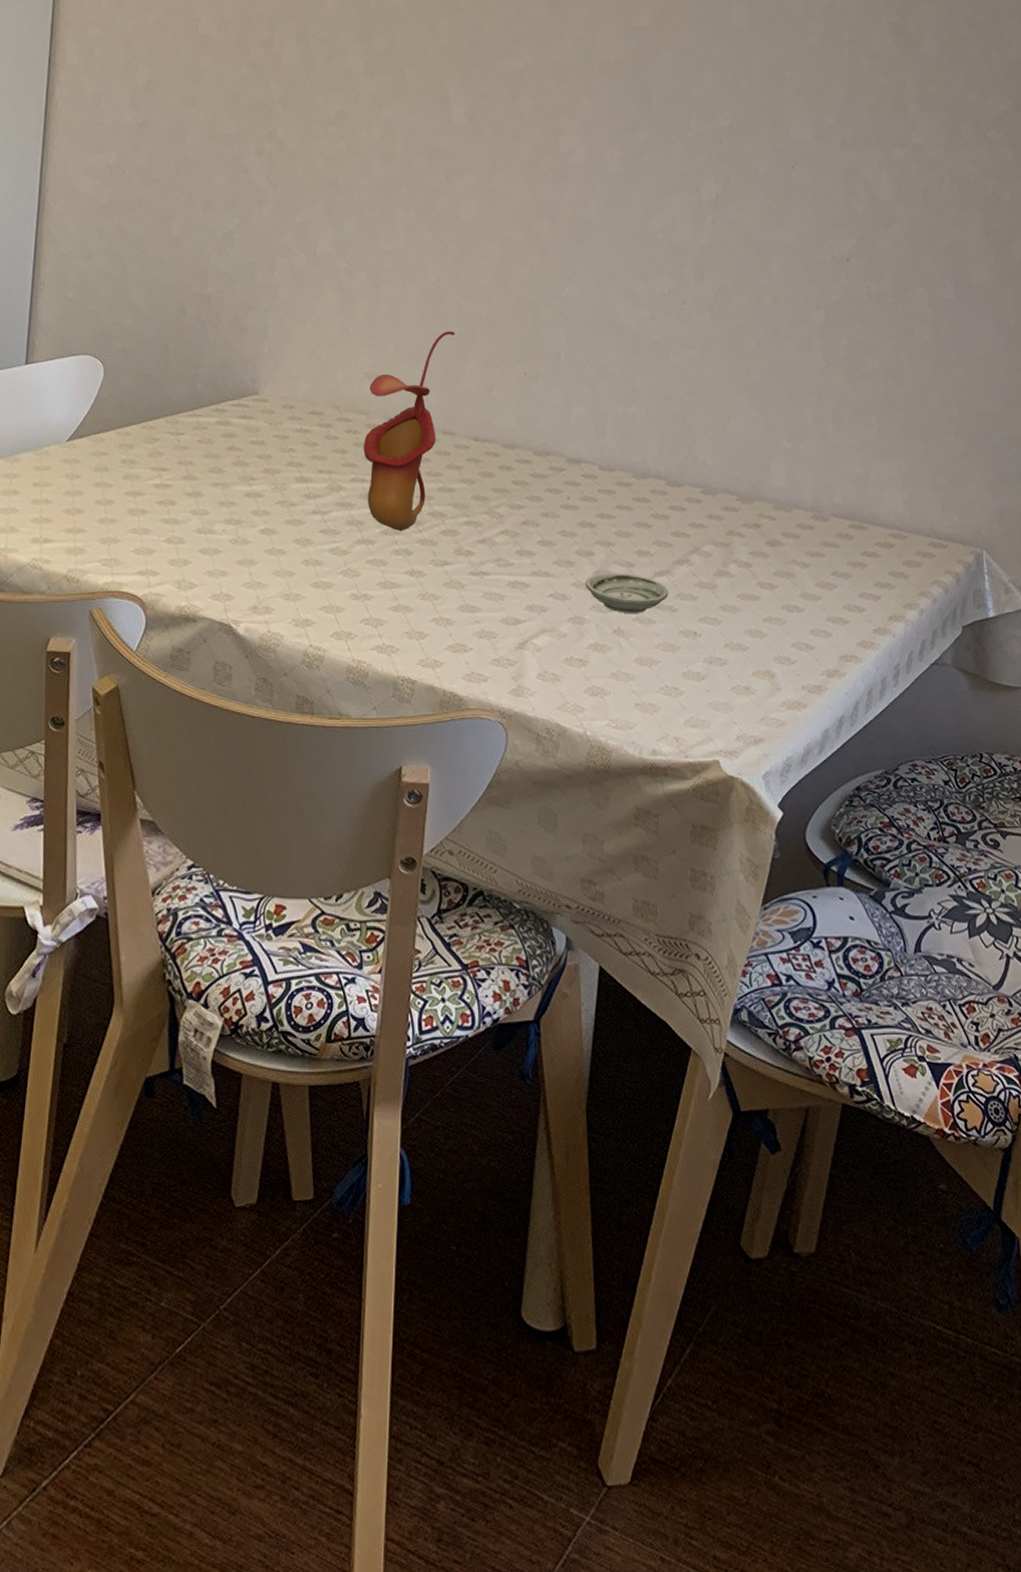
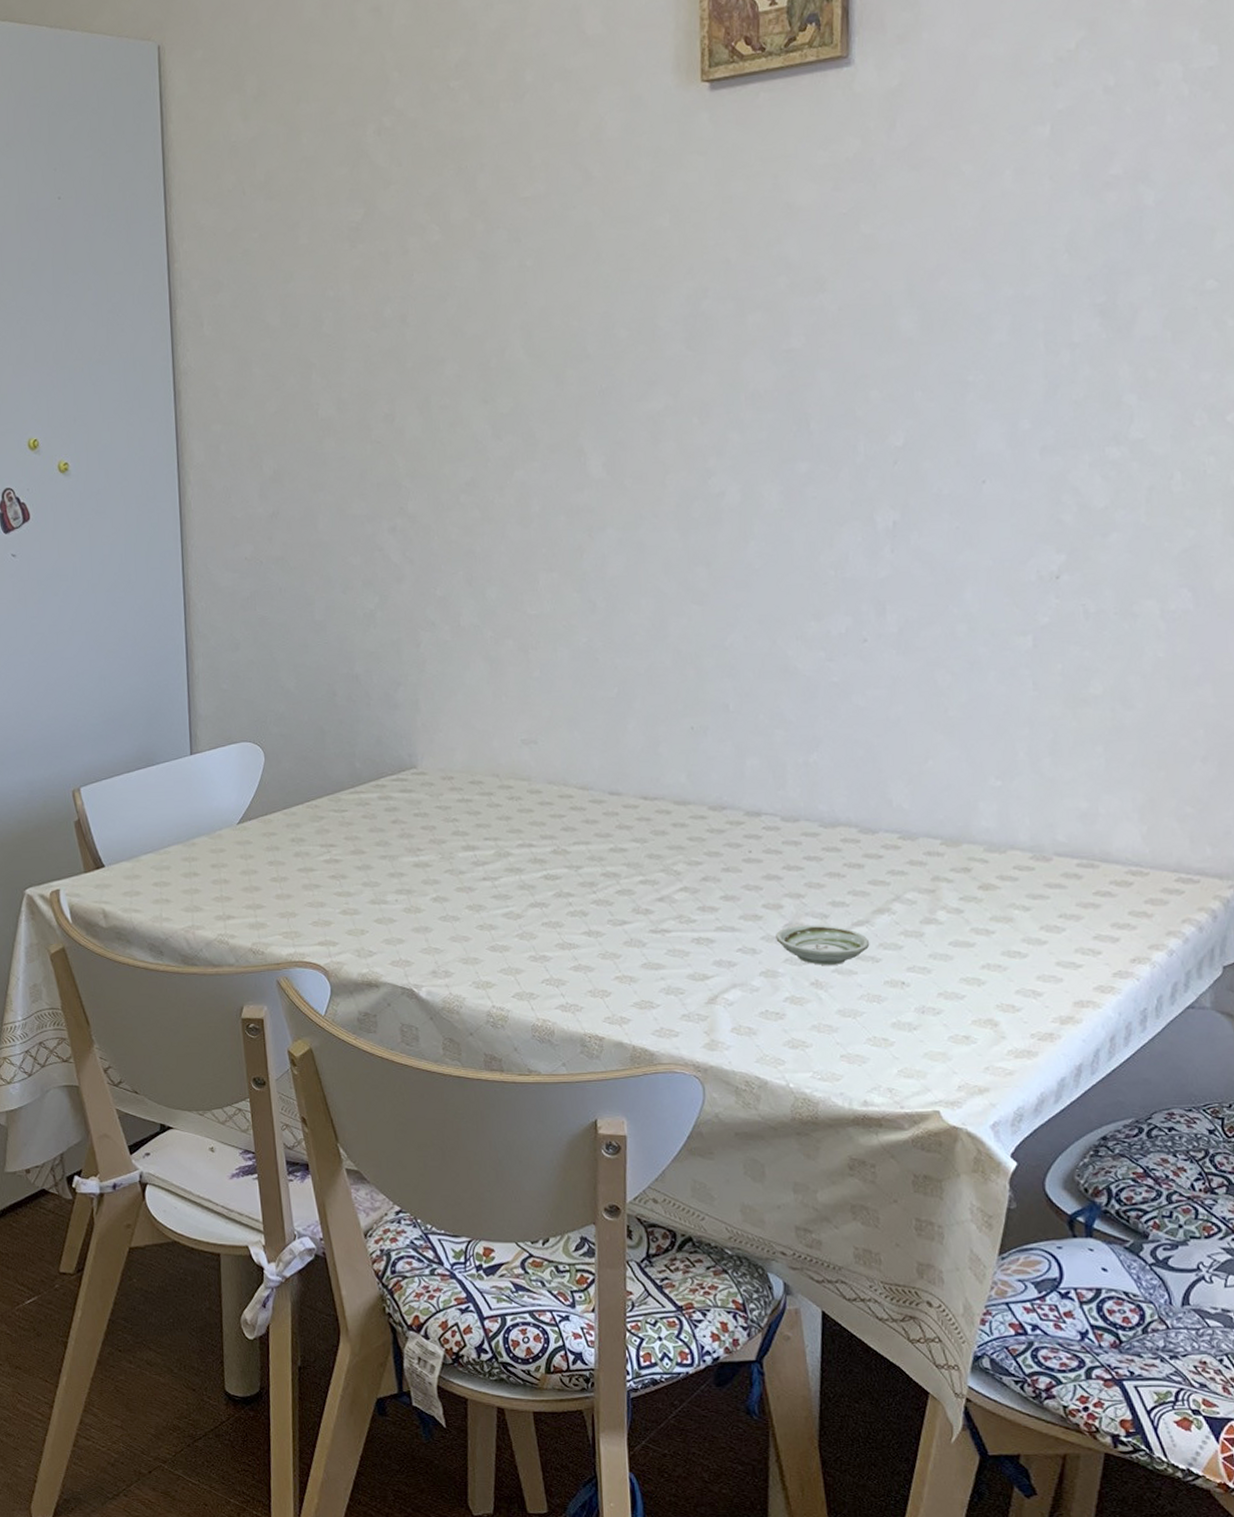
pitcher plant: present [364,331,455,532] -> none [527,691,613,894]

